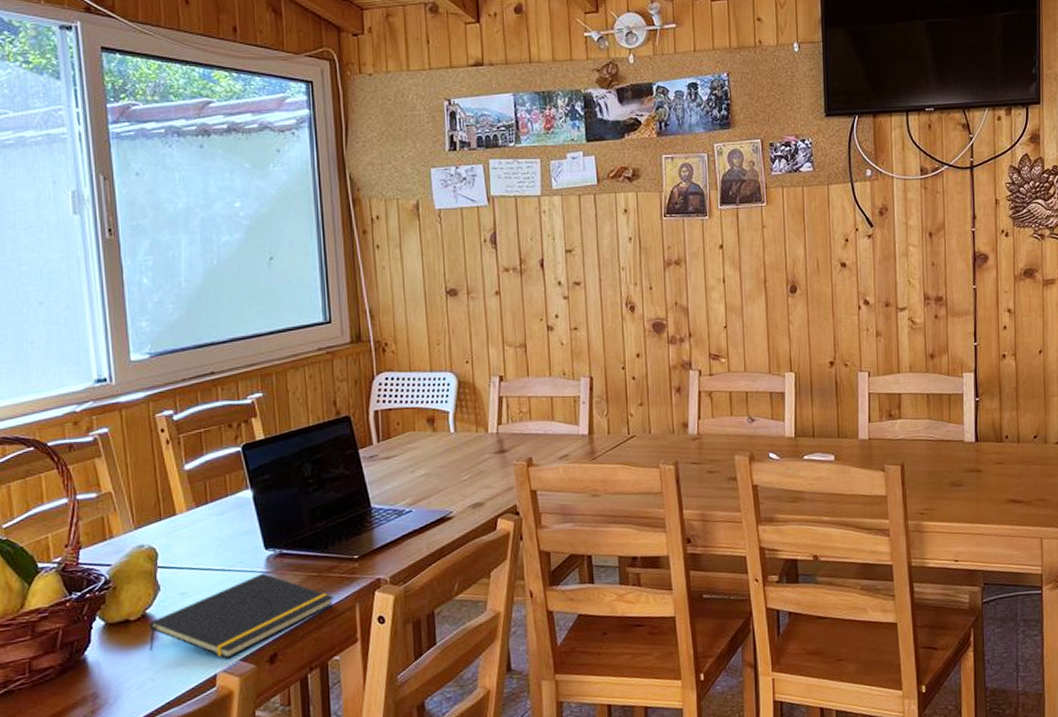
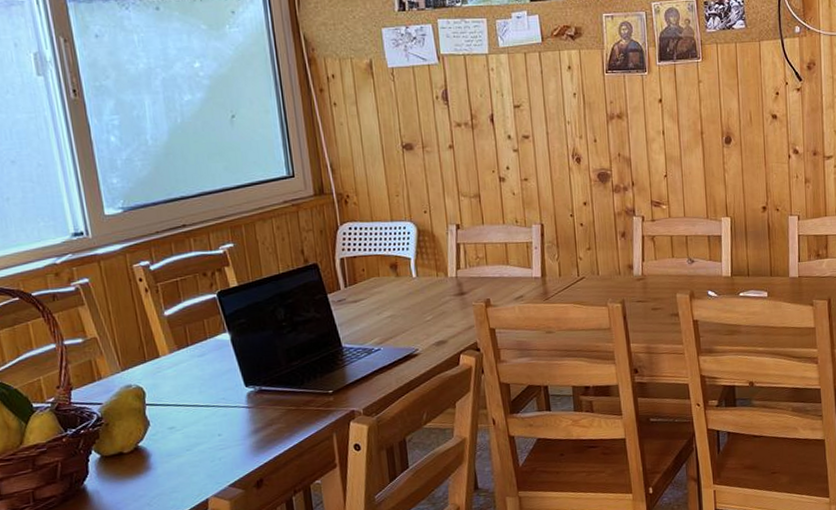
notepad: present [149,573,334,659] -> none [142,408,312,485]

